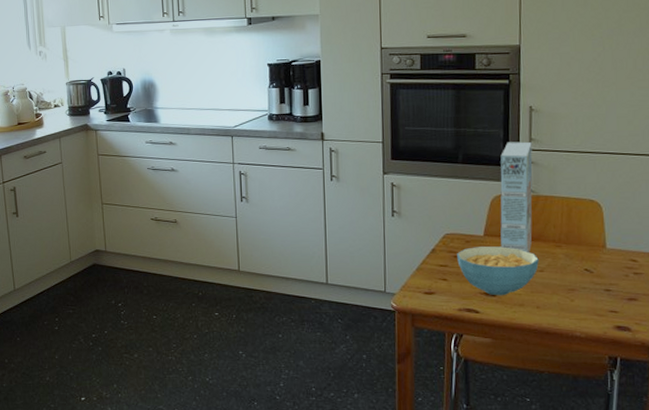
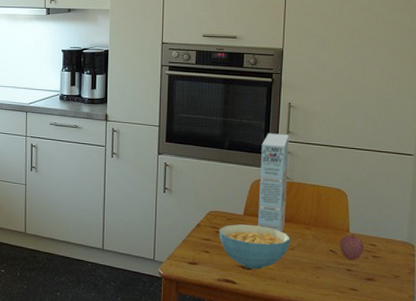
fruit: none [596,249,623,279] -> present [340,233,364,261]

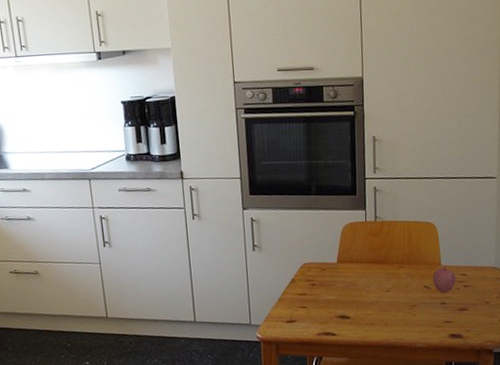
cereal bowl: present [219,224,290,270] -> none [314,271,386,318]
cereal box: present [258,133,289,232] -> none [349,170,379,275]

